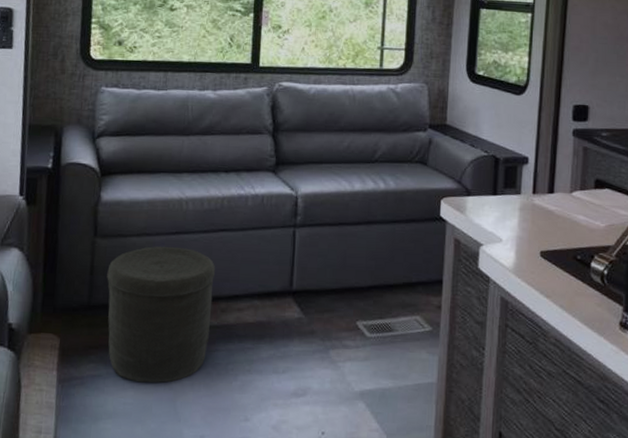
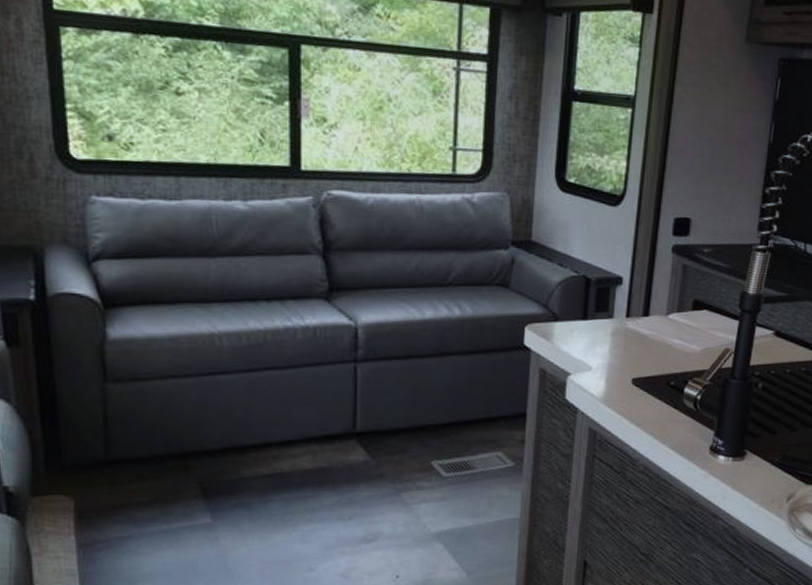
woven basket: present [107,246,215,383] -> none [126,389,261,541]

